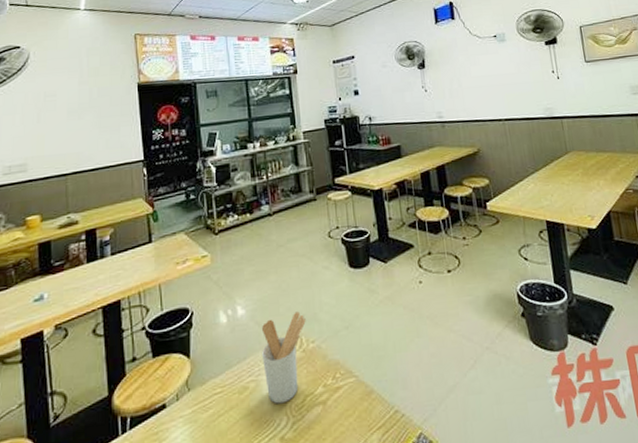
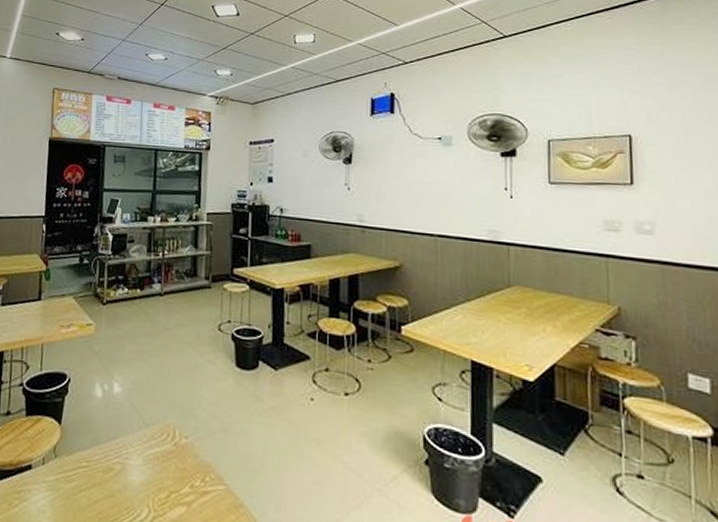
utensil holder: present [262,311,306,404] -> none [131,401,182,495]

